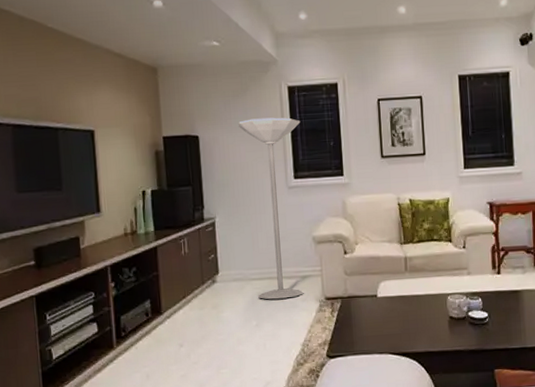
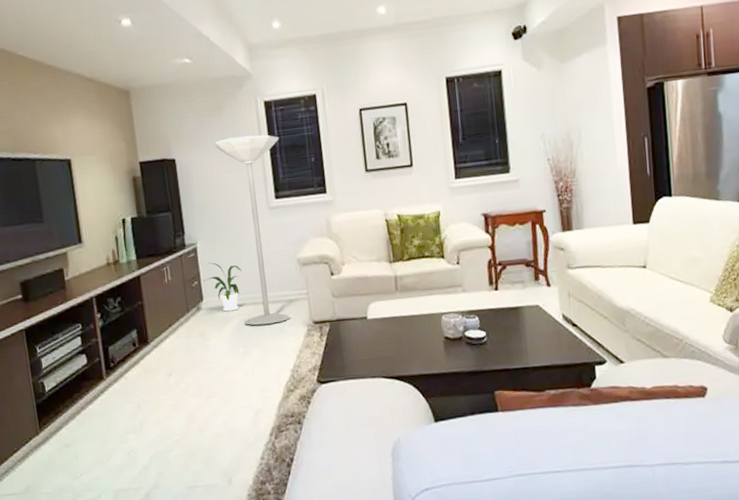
house plant: none [219,237,258,285] -> present [202,262,242,312]

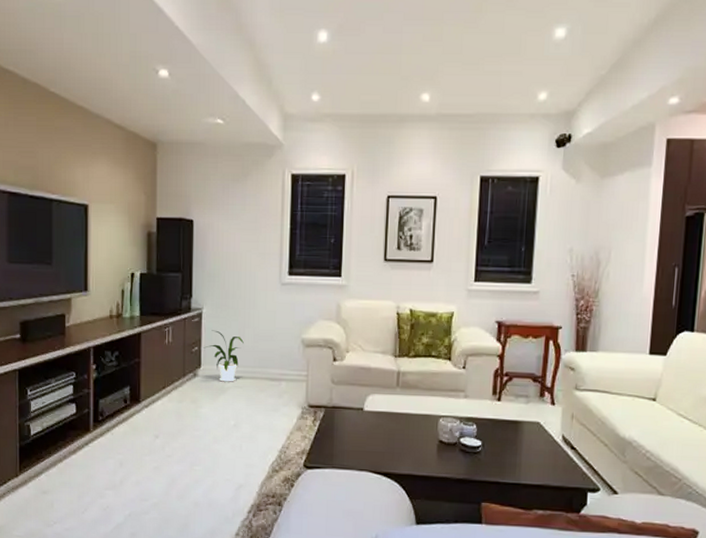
floor lamp: present [214,135,291,326] -> none [235,206,302,401]

